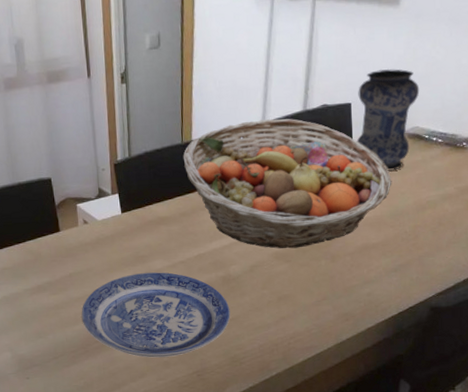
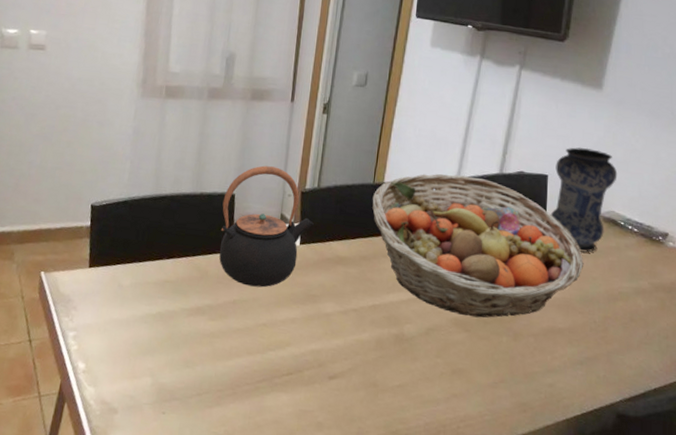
teapot: none [41,145,131,259] -> present [219,165,314,288]
plate: present [81,272,231,358] -> none [236,313,399,418]

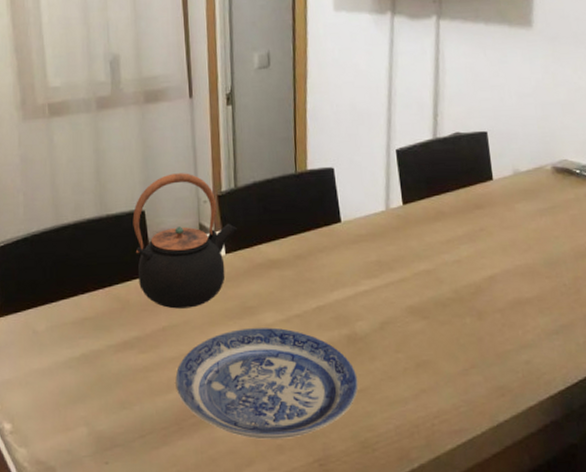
plate: none [236,313,399,418] -> present [175,327,359,440]
fruit basket: present [372,173,584,318] -> none [297,147,543,302]
vase: present [550,147,618,253] -> none [494,94,565,210]

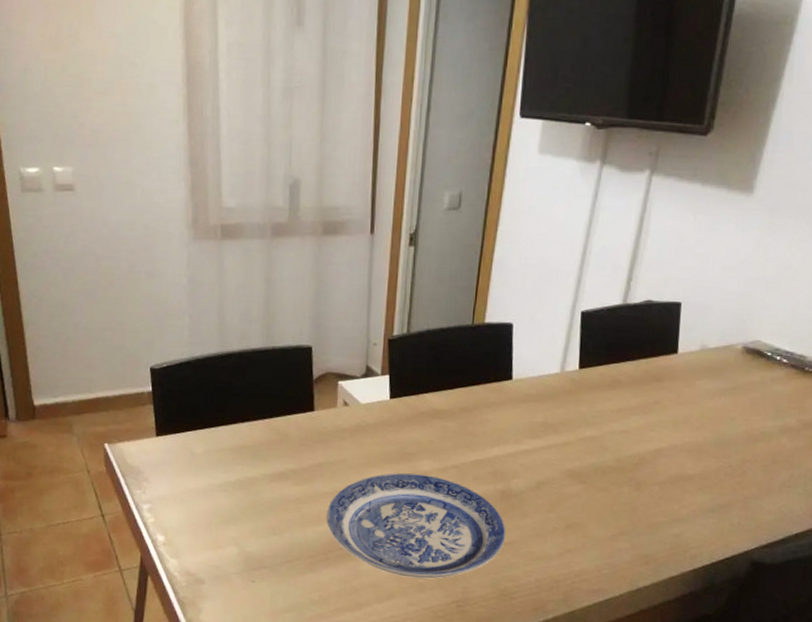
teapot: present [132,173,237,309] -> none [298,312,404,448]

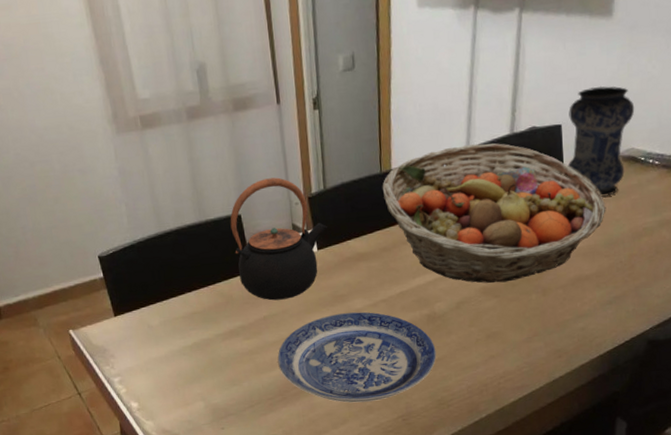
teapot: none [298,312,404,448] -> present [230,177,327,301]
fruit basket: none [471,308,721,468] -> present [382,143,606,283]
vase: none [682,266,767,390] -> present [567,85,635,197]

